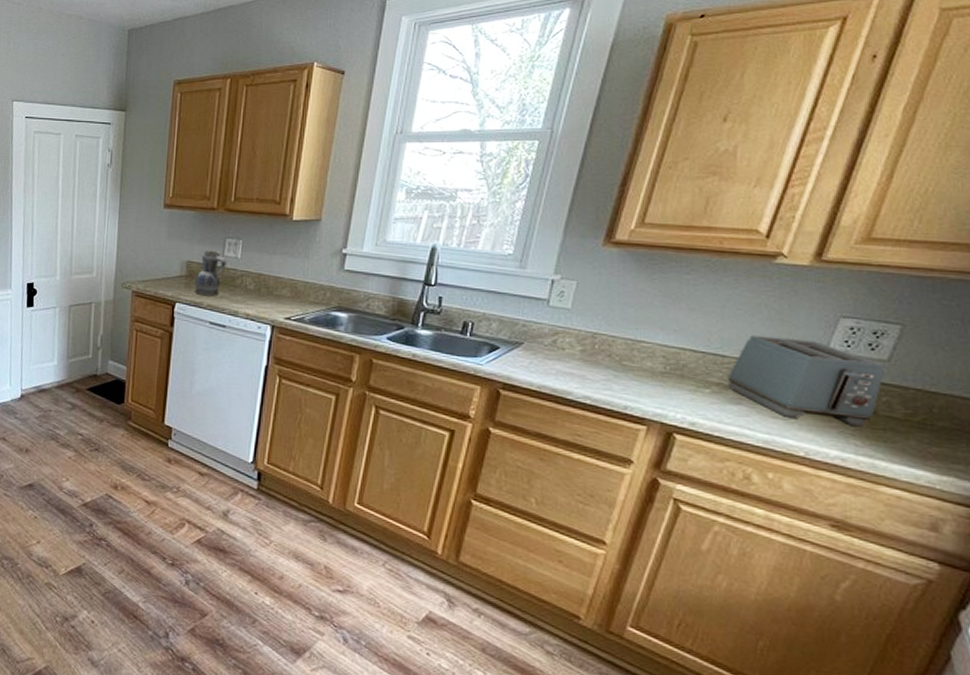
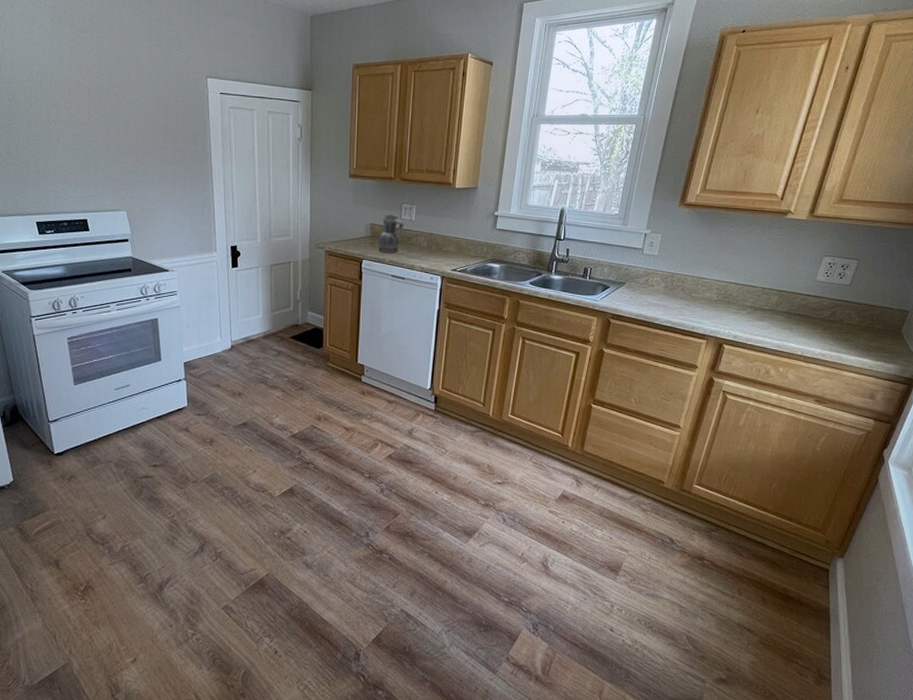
toaster: present [727,335,885,427] -> none [756,271,848,332]

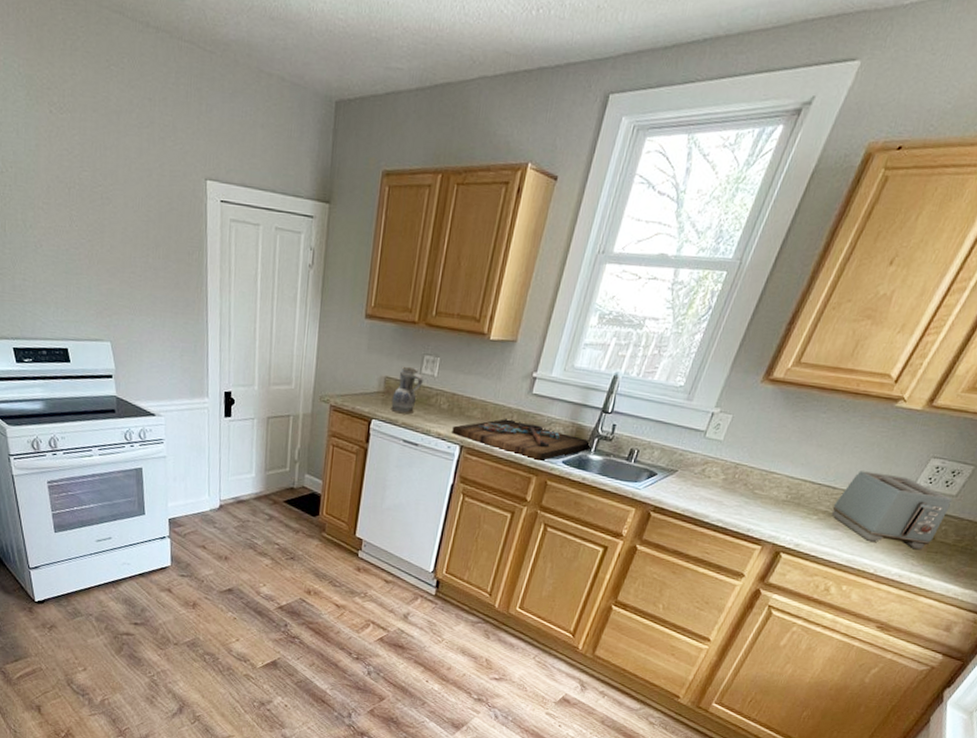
cutting board: none [433,251,552,284] -> present [452,419,592,462]
toaster: none [756,271,848,332] -> present [831,471,953,550]

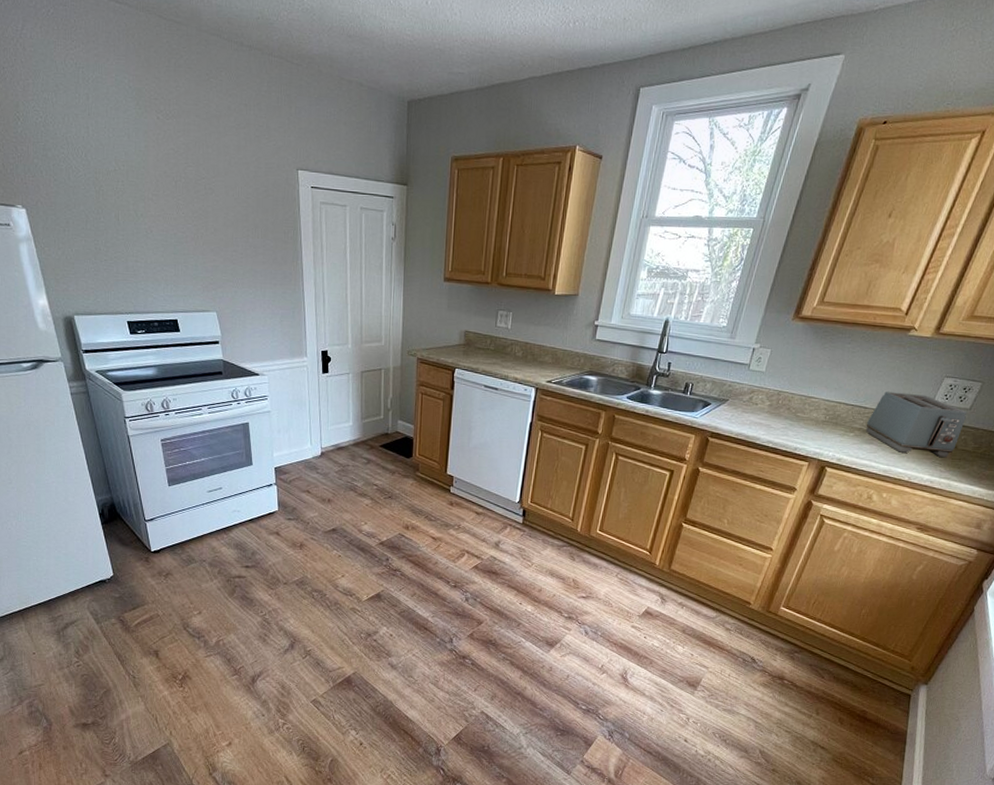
ceramic jug: present [391,366,423,415] -> none [472,321,499,363]
cutting board: present [452,419,592,462] -> none [527,362,652,398]

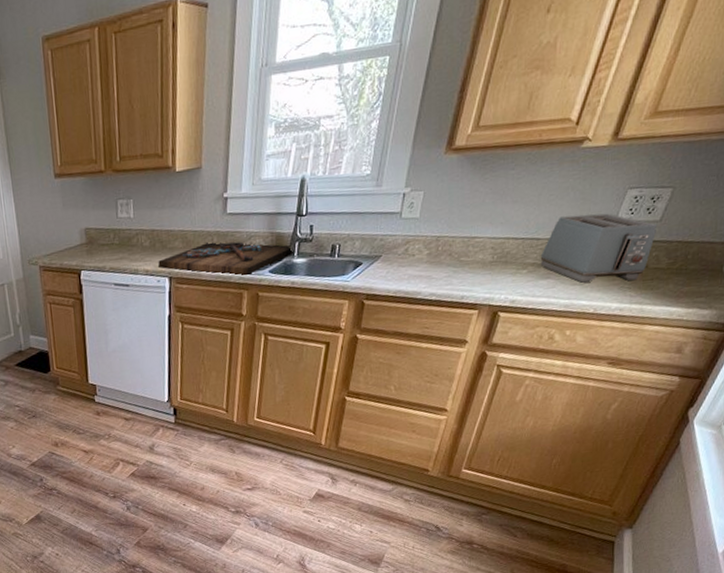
cutting board: none [527,362,652,398] -> present [158,241,295,276]

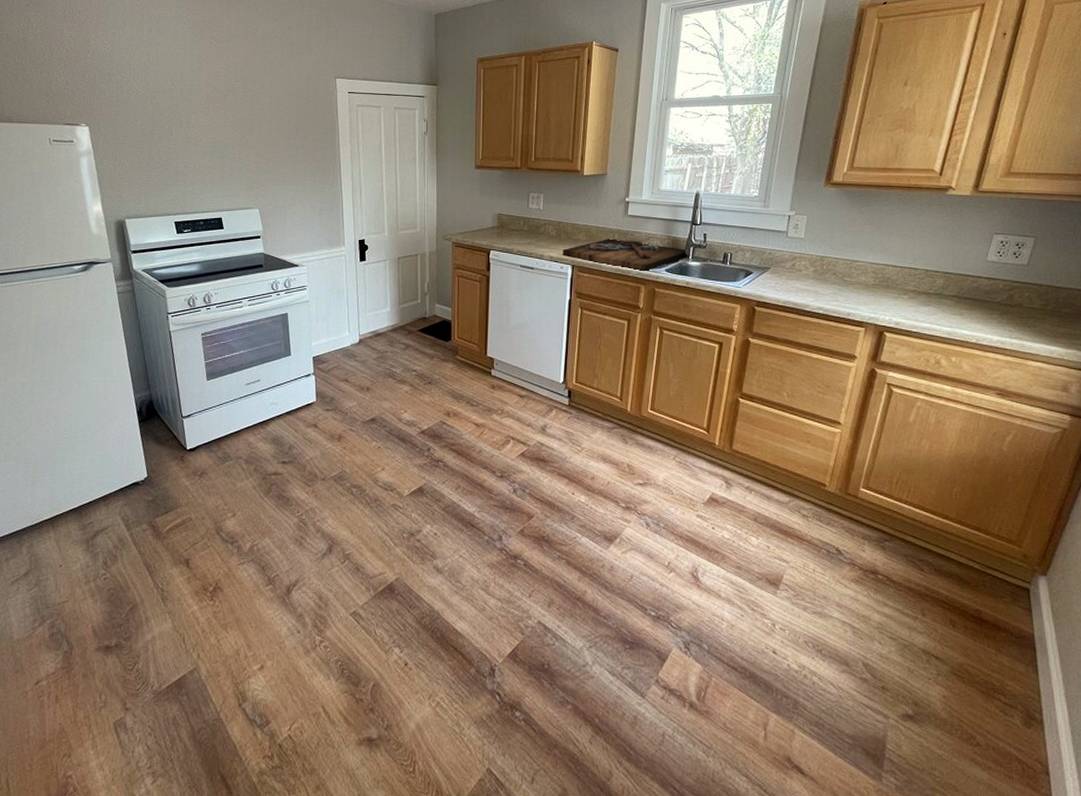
toaster: present [540,213,658,283] -> none [919,252,1026,317]

